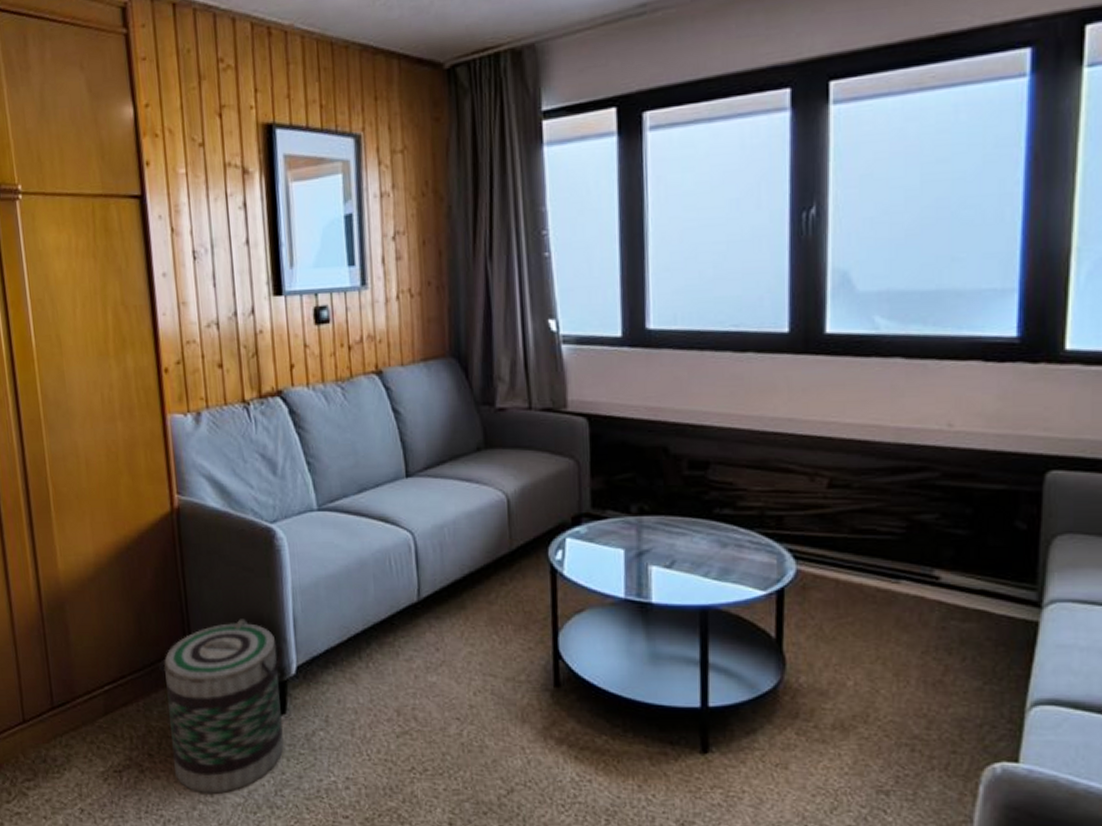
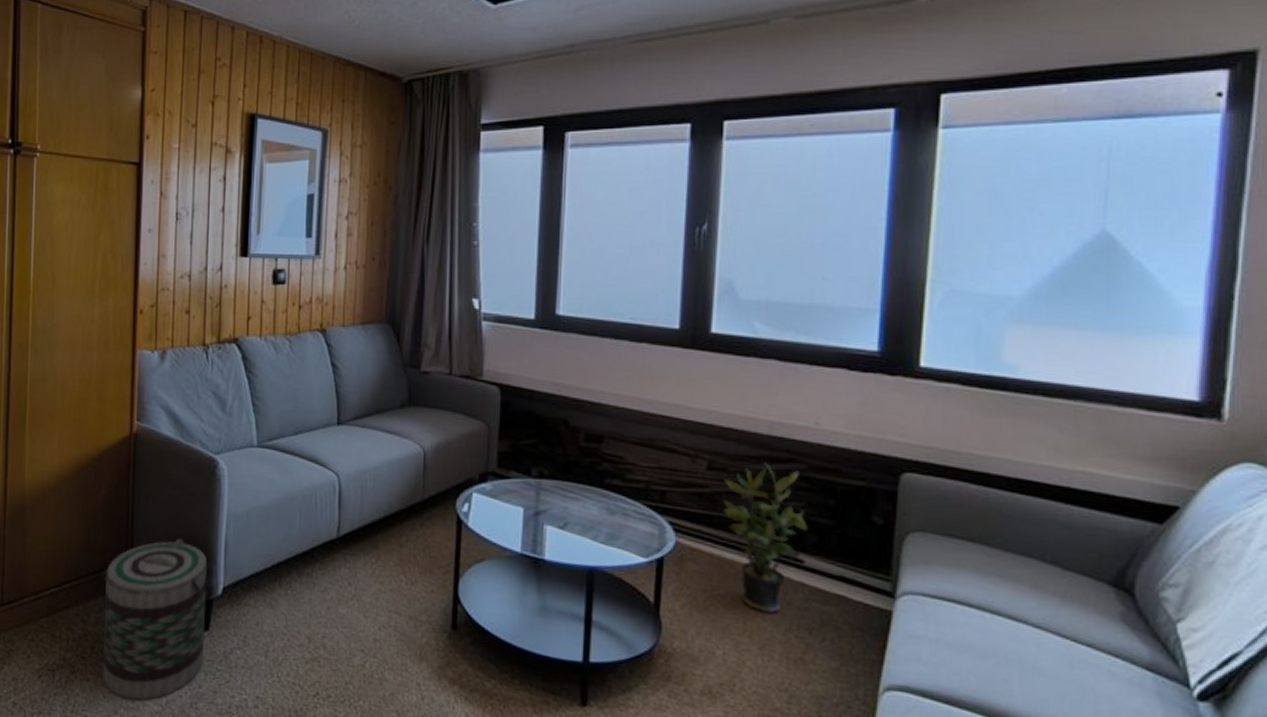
potted plant: none [847,473,943,637] -> present [723,462,808,613]

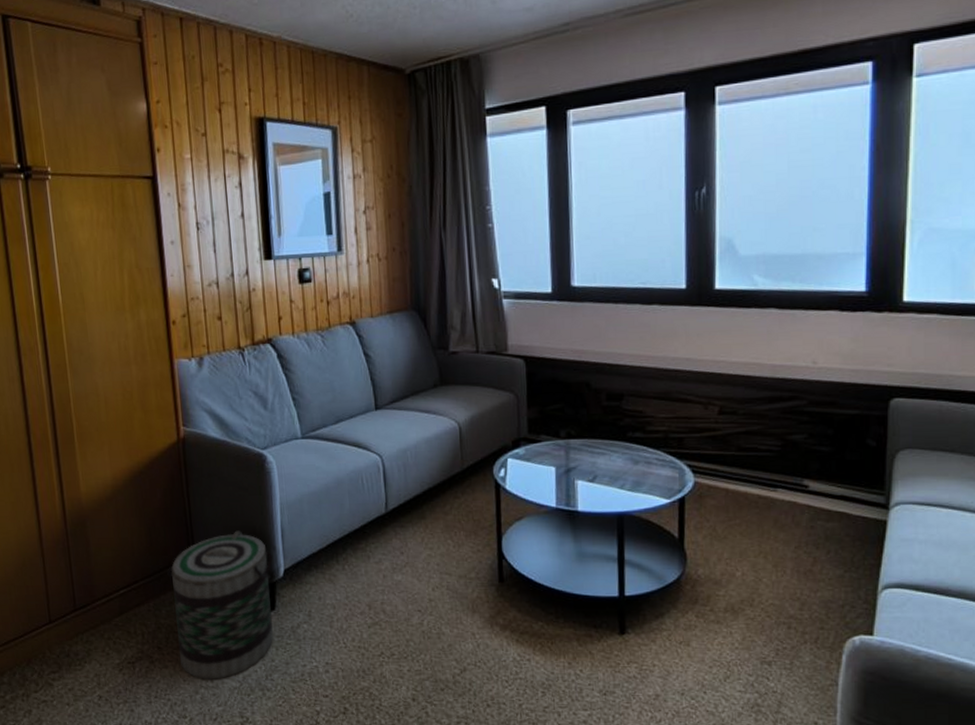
potted plant: present [723,462,808,613] -> none [734,402,810,535]

